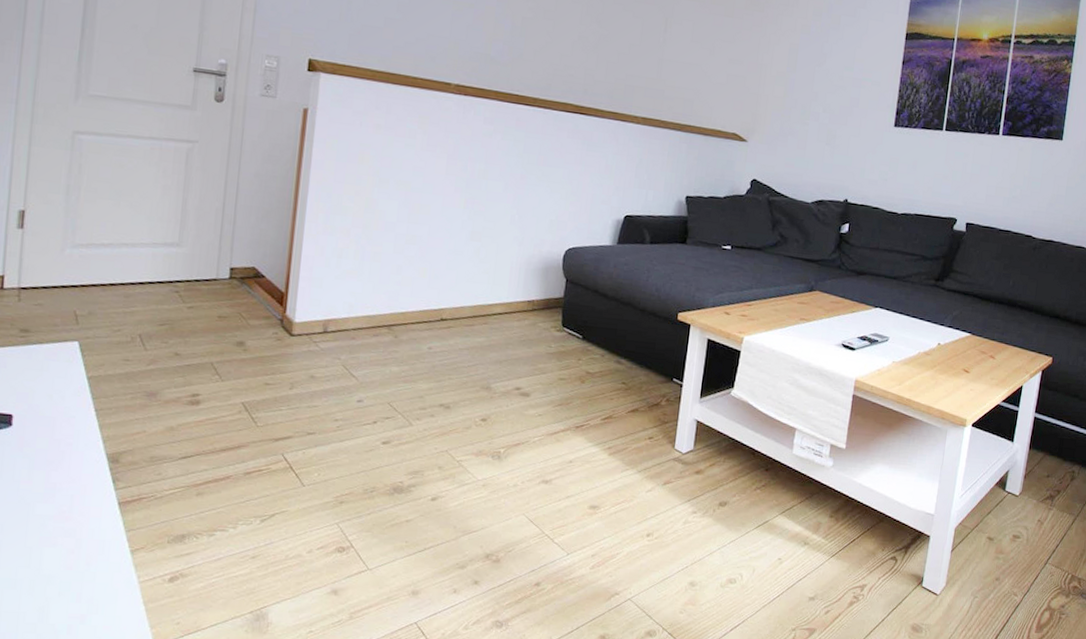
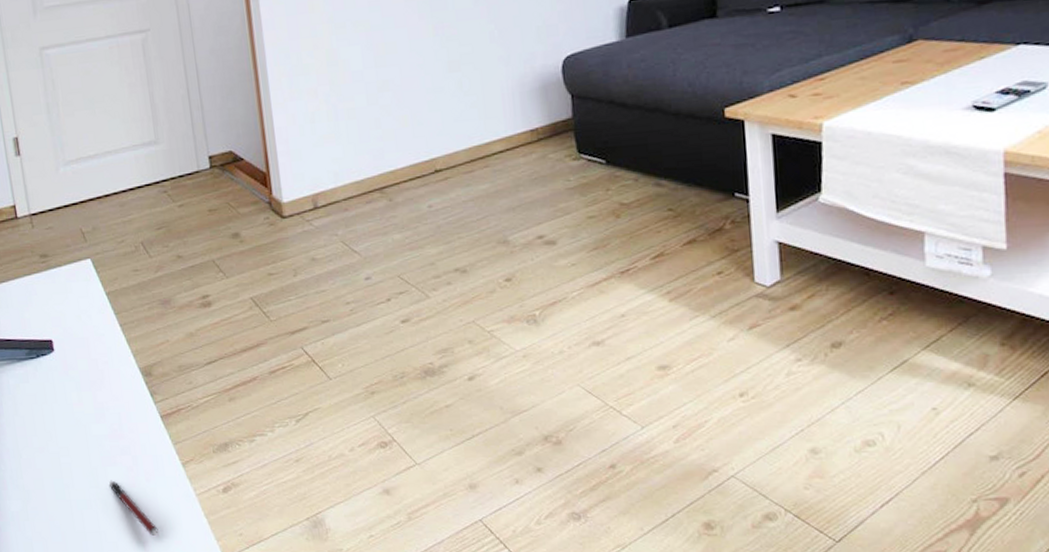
pen: none [41,561,88,620] -> present [108,480,159,536]

